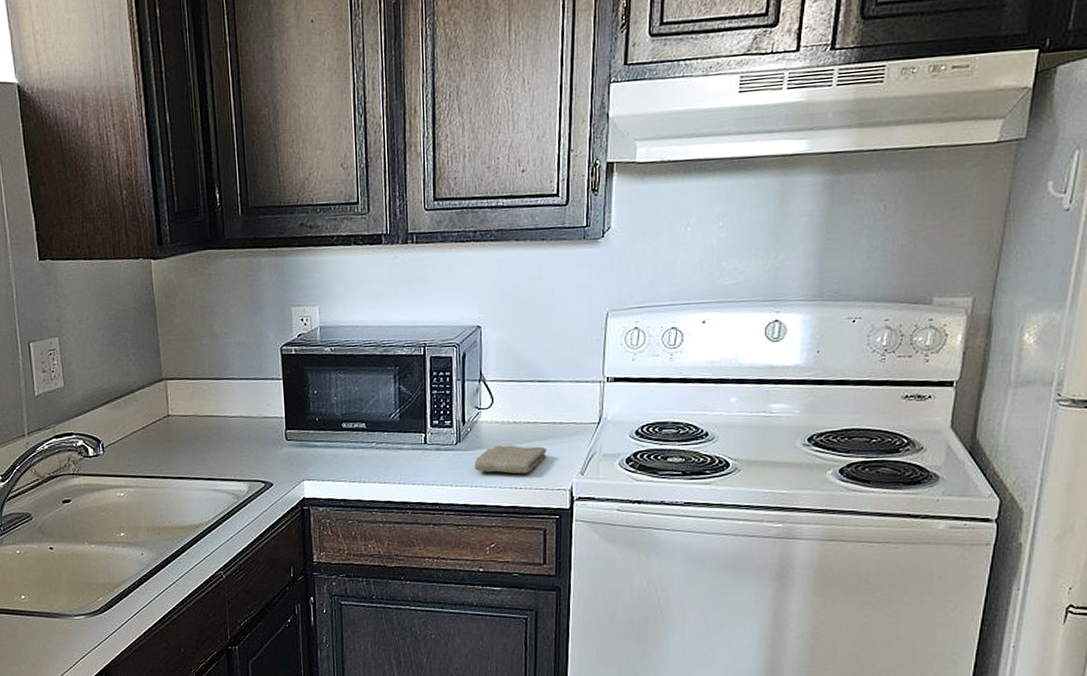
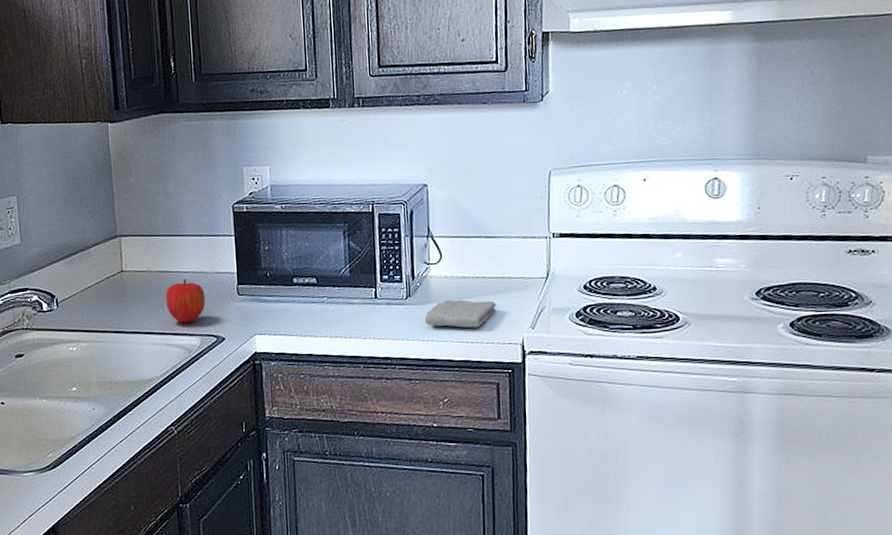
fruit: none [213,423,253,469] -> present [166,278,205,324]

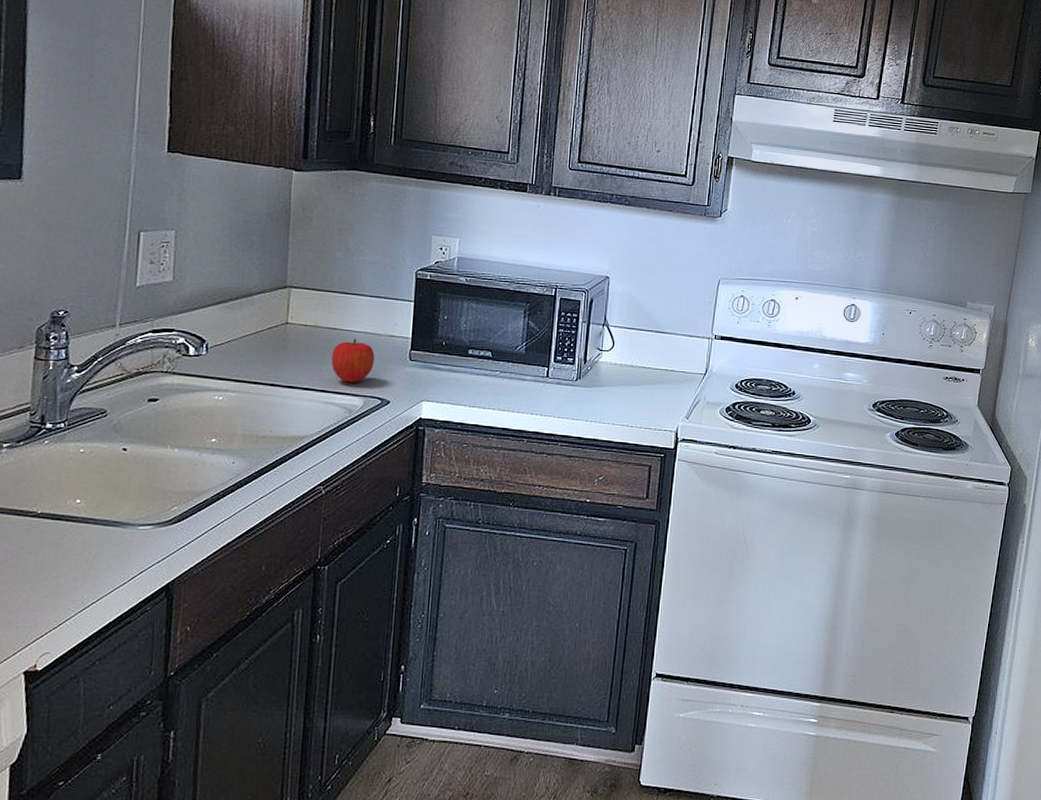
washcloth: present [424,299,497,329] -> none [590,385,658,414]

